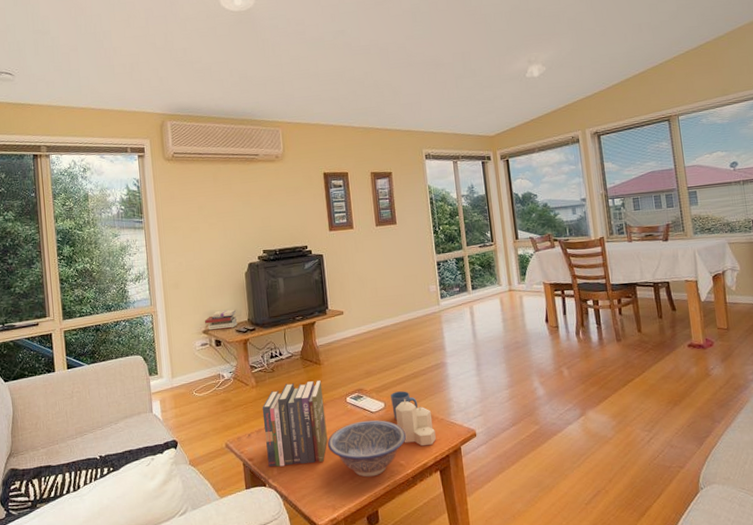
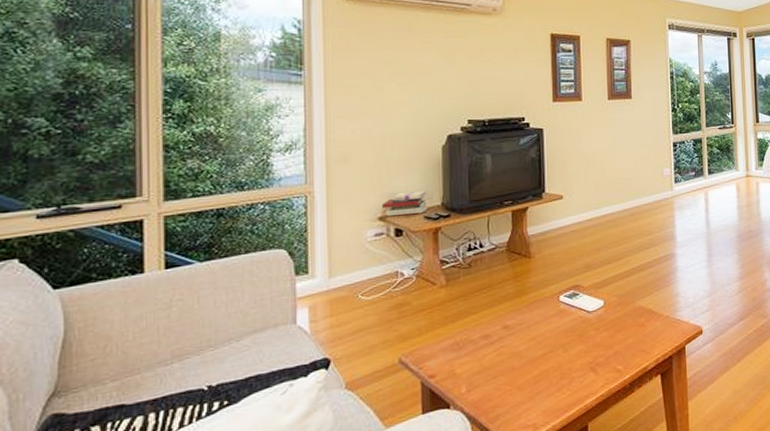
books: present [262,380,328,468] -> none [452,276,533,385]
decorative bowl: present [328,419,407,478] -> none [533,320,627,388]
mug: present [391,391,418,420] -> none [612,286,642,319]
candle: present [395,398,436,447] -> none [615,294,659,348]

